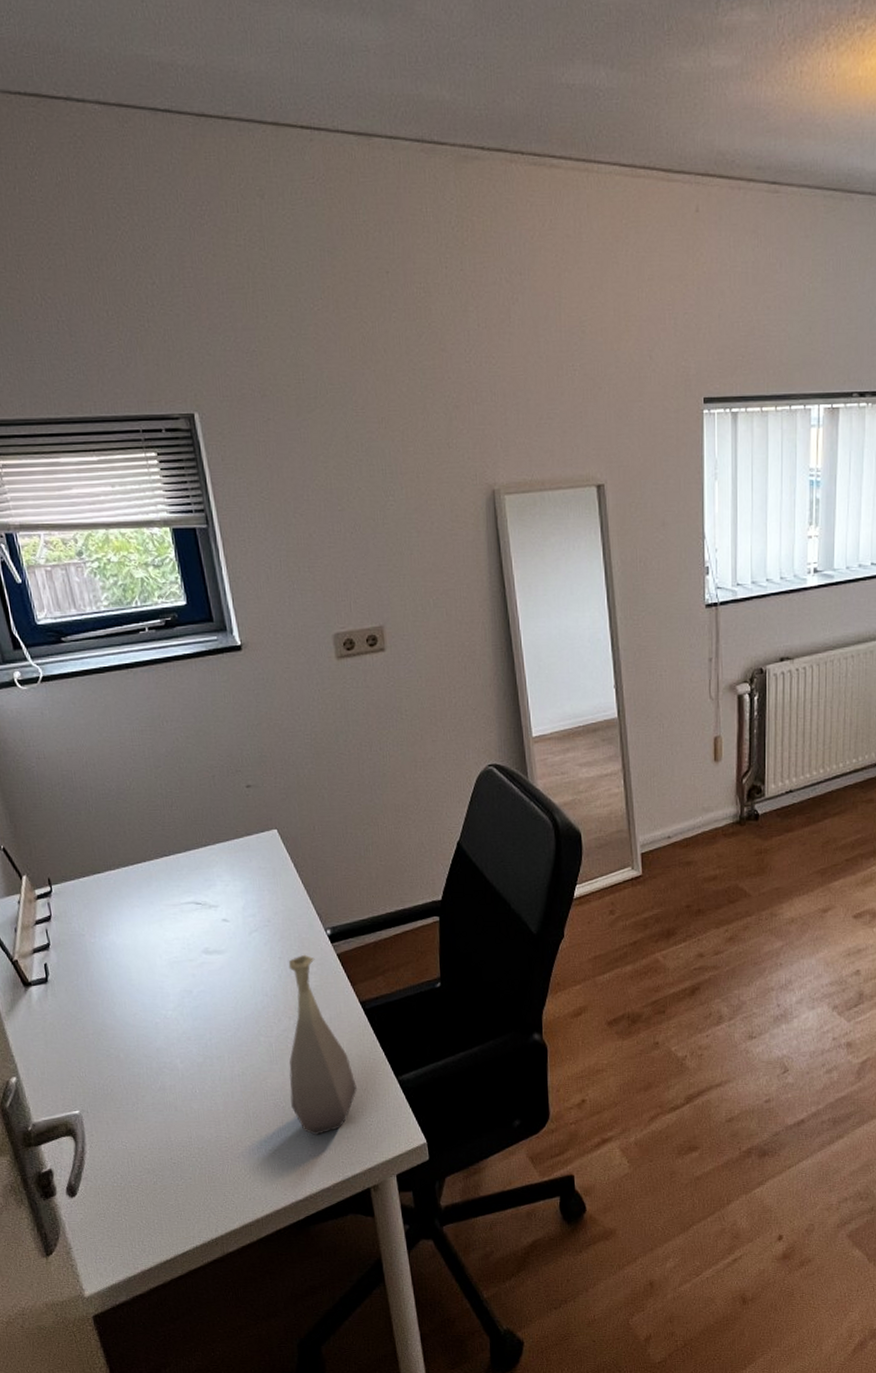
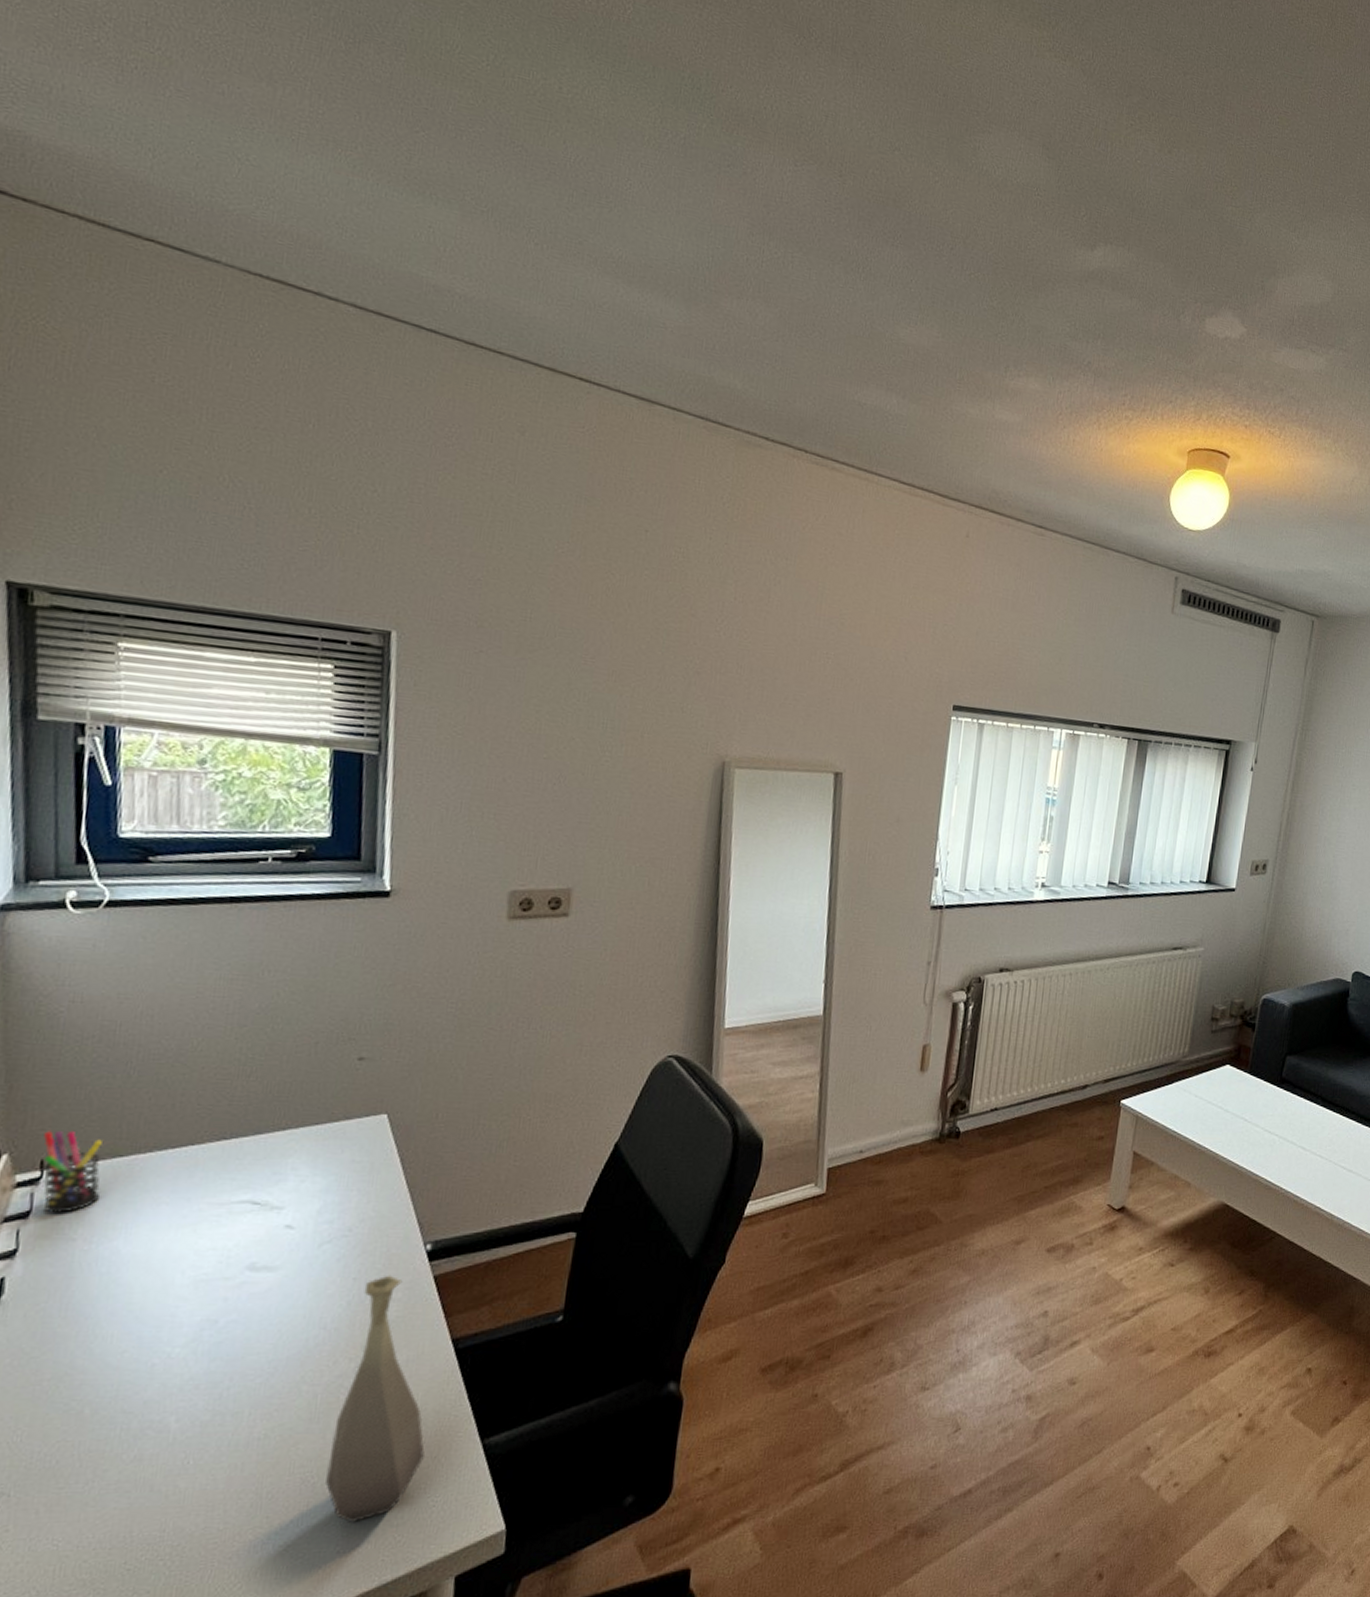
pen holder: none [45,856,93,917] -> present [43,1131,102,1213]

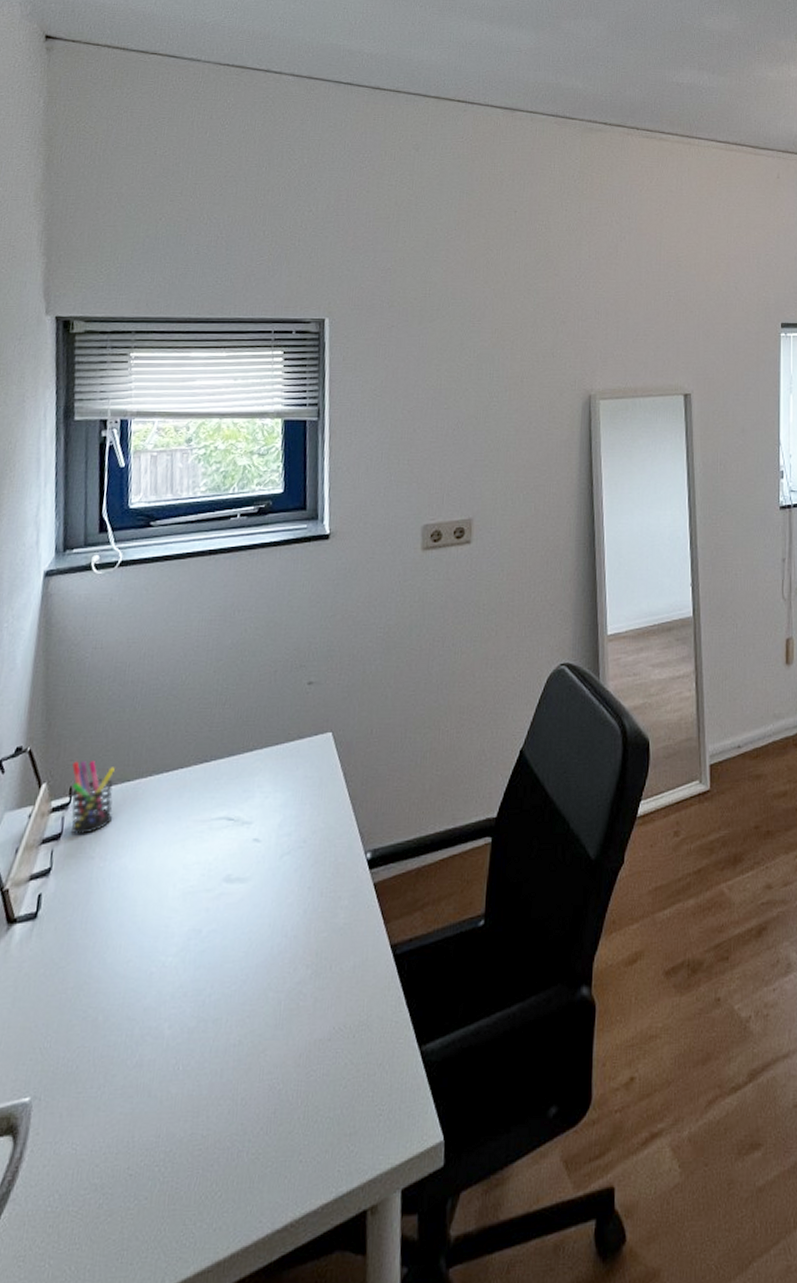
bottle: present [325,1275,425,1524] -> none [289,883,371,1132]

